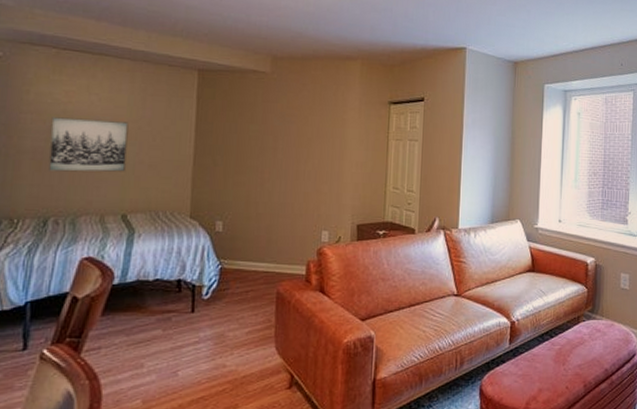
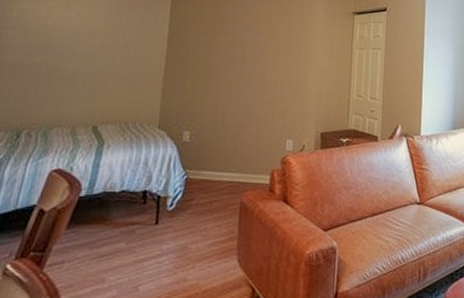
wall art: present [47,117,129,173] -> none [24,32,105,85]

